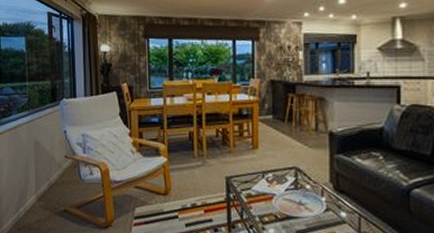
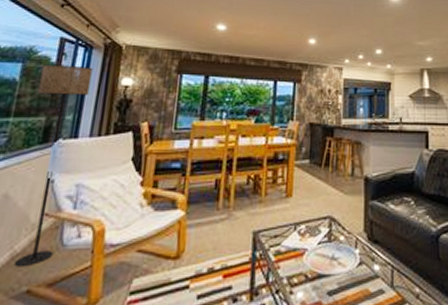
floor lamp: none [40,36,78,194] -> present [13,64,93,268]

